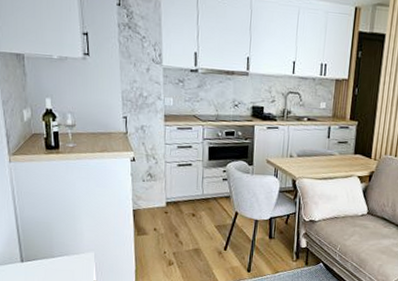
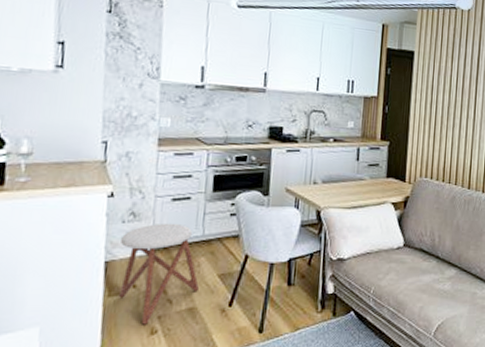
stool: none [143,183,201,258] -> present [119,223,199,325]

